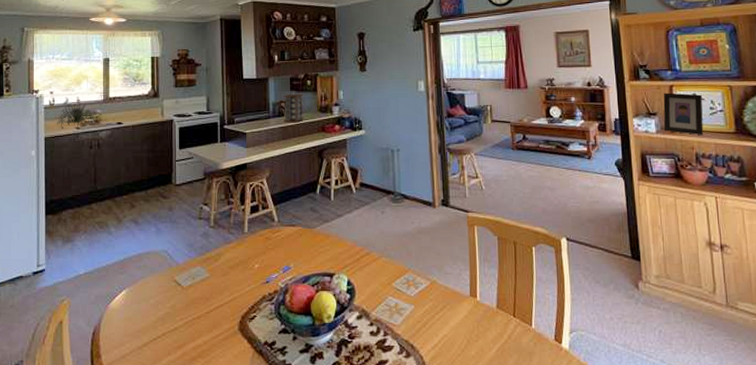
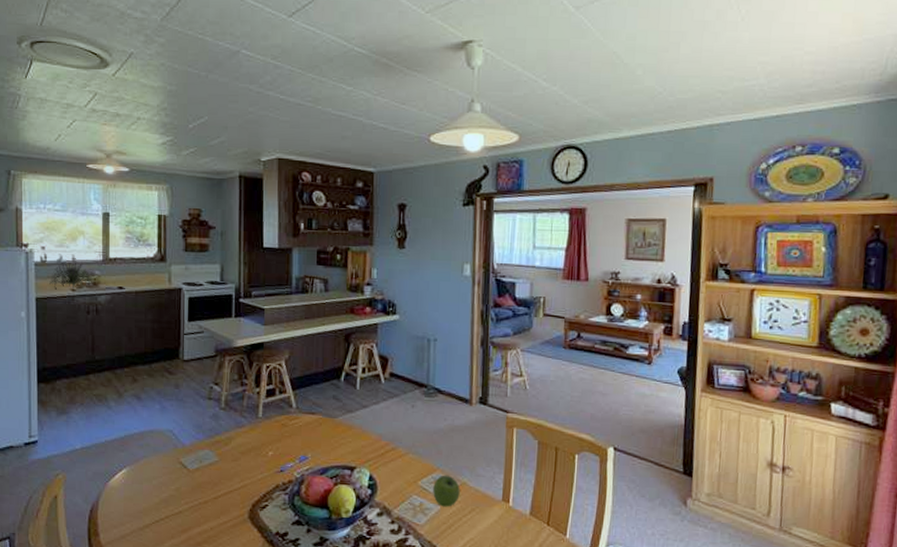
spice rack: present [283,90,304,123] -> none [308,264,332,301]
fruit: none [406,275,431,306] -> present [433,475,460,507]
picture frame: present [663,93,704,135] -> none [737,297,787,346]

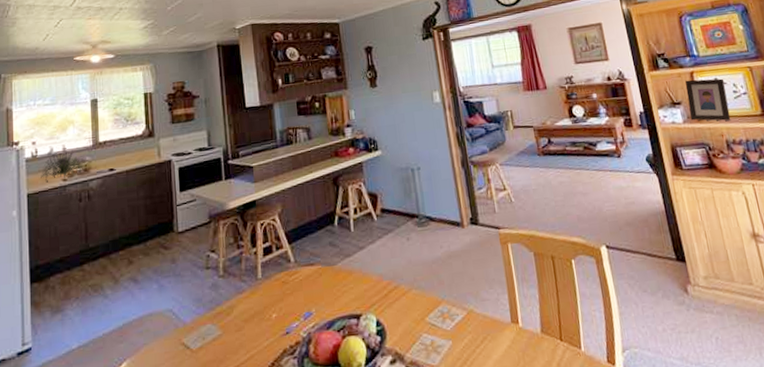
fruit: present [433,475,460,507] -> none [441,305,469,341]
picture frame: none [737,297,787,346] -> present [685,78,731,121]

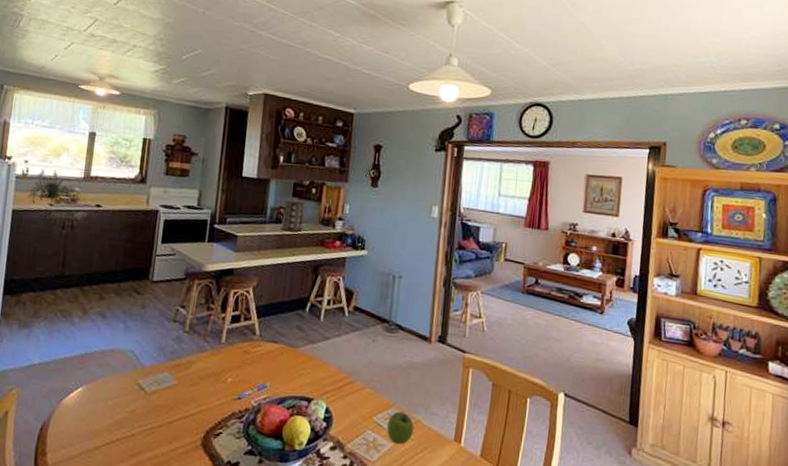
spice rack: none [291,114,314,151] -> present [281,196,306,232]
fruit: none [441,305,469,341] -> present [387,411,414,445]
picture frame: present [685,78,731,121] -> none [684,255,730,305]

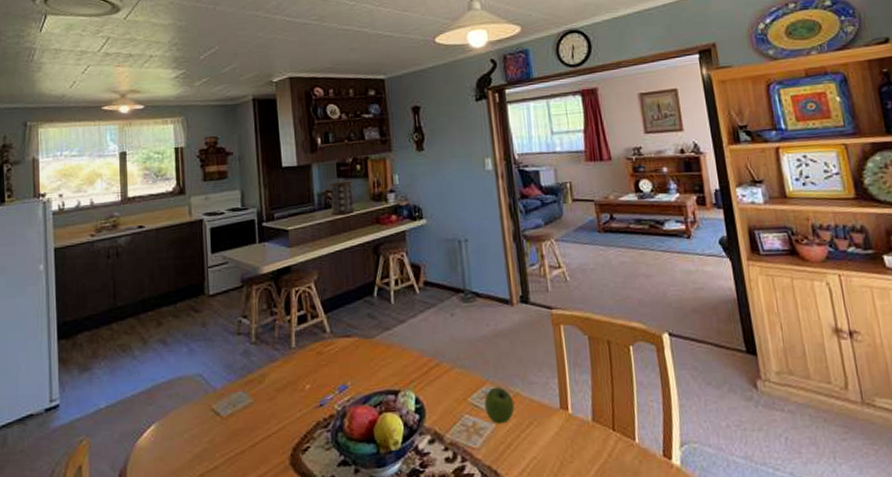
plant: present [28,176,74,204] -> none [68,204,114,237]

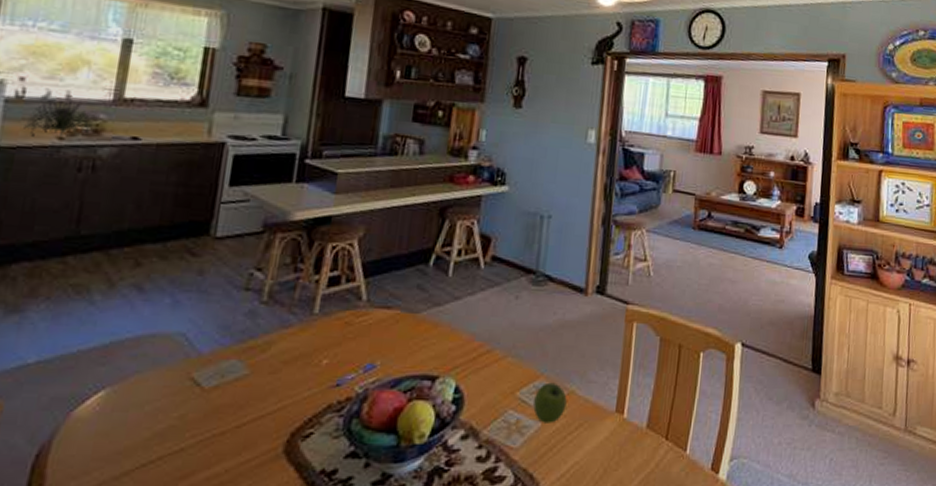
plant: none [68,204,114,237] -> present [24,99,97,137]
spice rack: present [330,177,354,216] -> none [396,121,430,167]

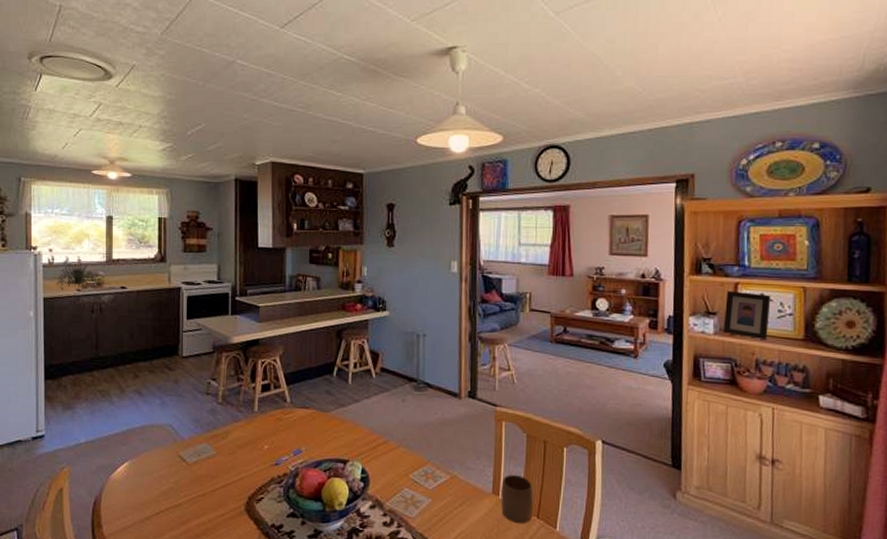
fruit: present [533,382,567,423] -> none [424,468,451,500]
mug: none [624,386,664,447] -> present [500,474,534,523]
picture frame: none [866,178,911,231] -> present [722,290,771,339]

